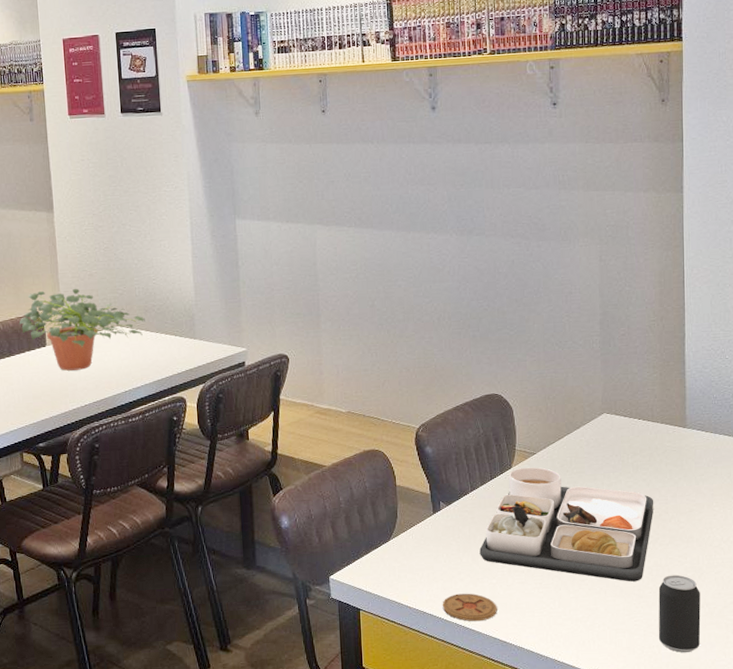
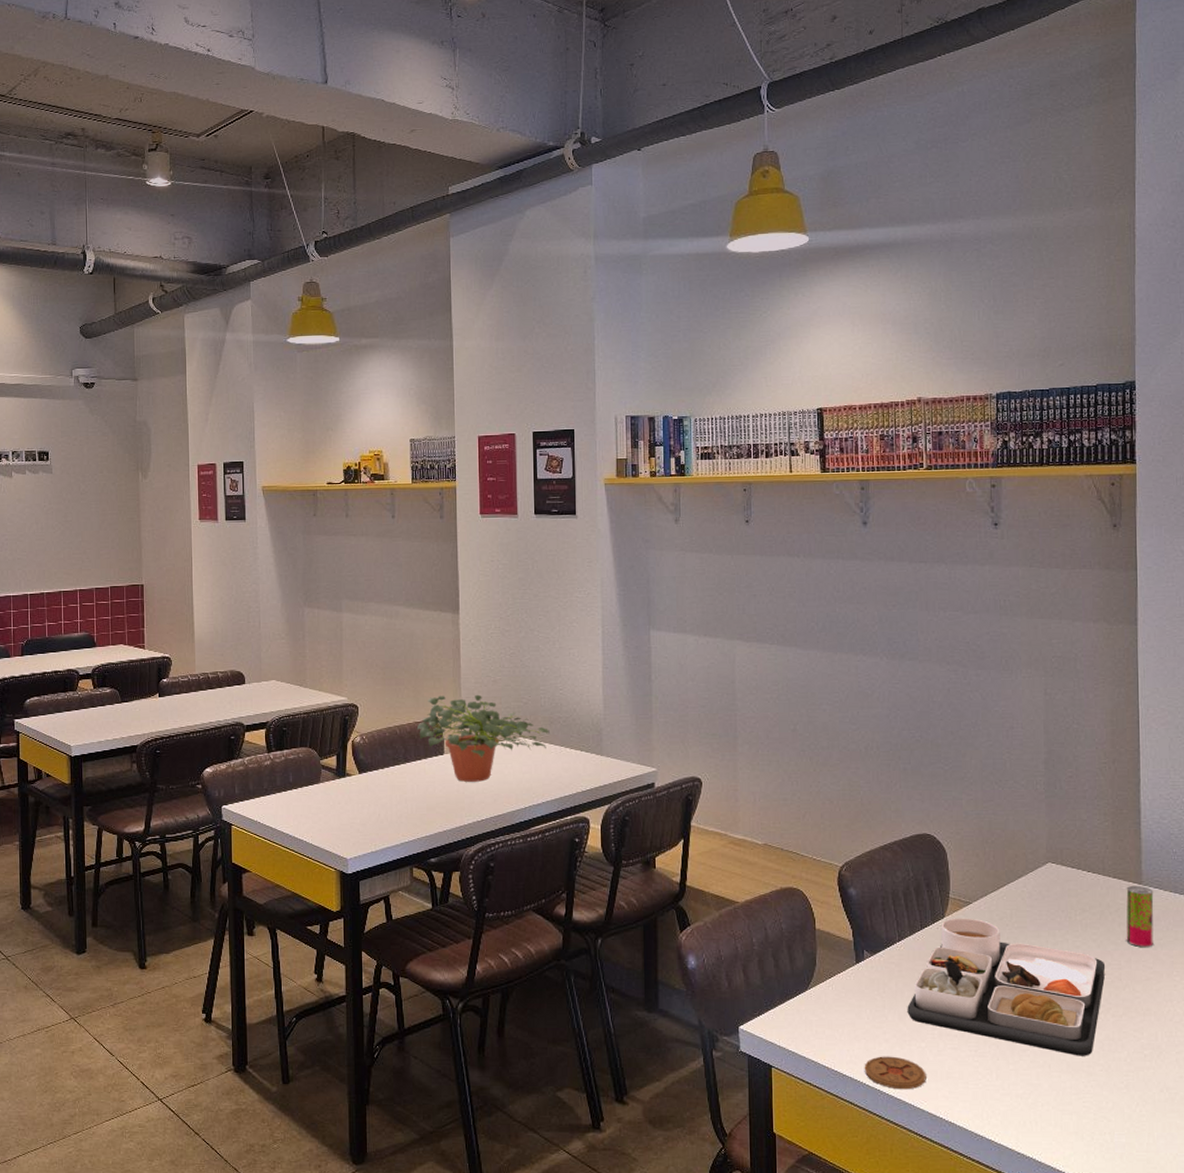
beverage can: present [658,574,701,653] -> none [1110,1051,1160,1144]
beverage can: none [672,428,697,483] -> present [1126,885,1154,947]

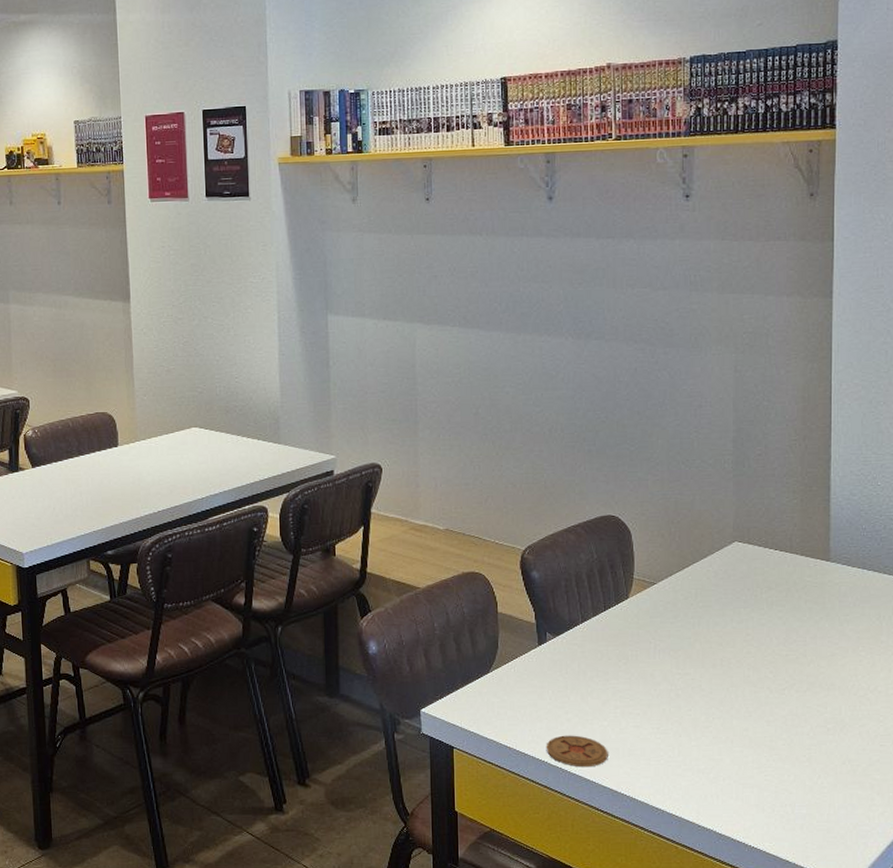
potted plant: present [416,694,550,782] -> none [89,384,226,474]
food tray: present [907,918,1106,1056] -> none [590,598,791,731]
beverage can: present [1126,885,1154,947] -> none [812,562,841,623]

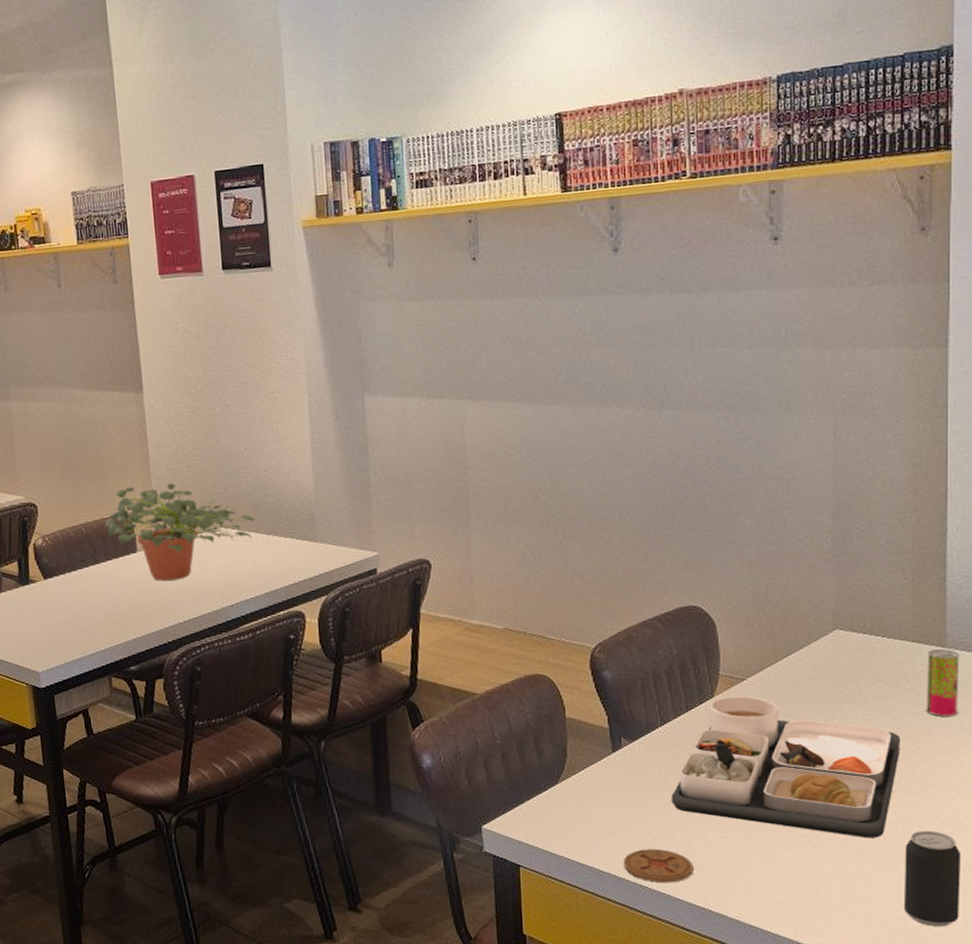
potted plant: none [89,384,226,474] -> present [104,482,255,581]
food tray: none [590,598,791,731] -> present [671,696,901,838]
beverage can: none [792,726,842,815] -> present [903,830,961,927]
beverage can: none [812,562,841,623] -> present [926,648,960,717]

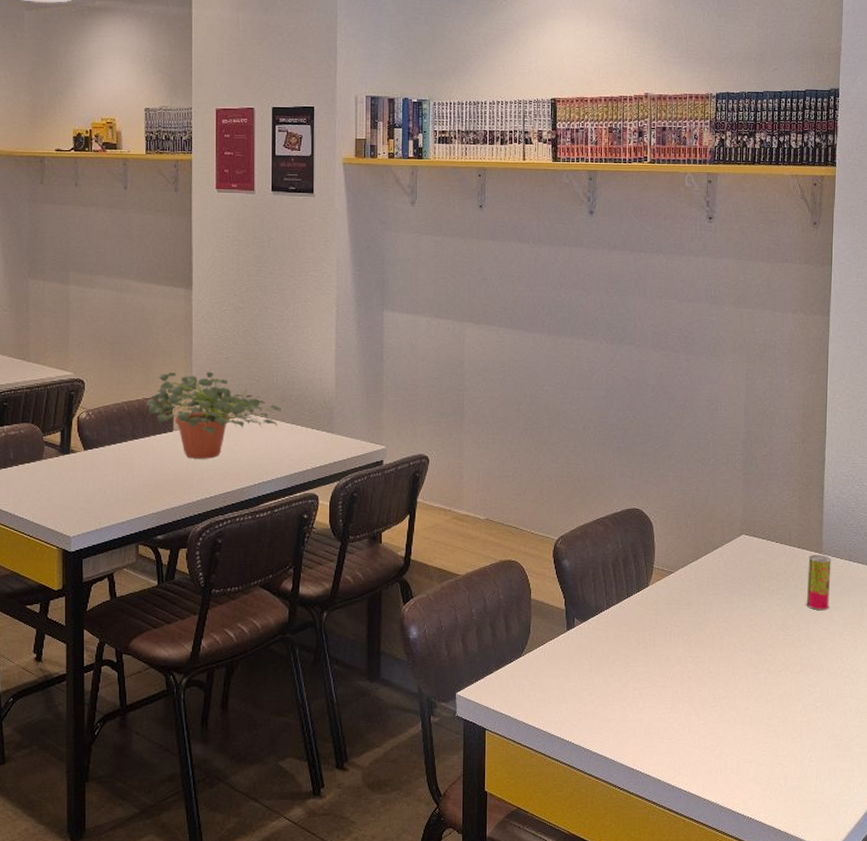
coaster: present [623,848,694,883] -> none [570,716,626,746]
food tray: present [671,696,901,838] -> none [611,586,788,710]
beverage can: present [903,830,961,927] -> none [785,704,828,786]

